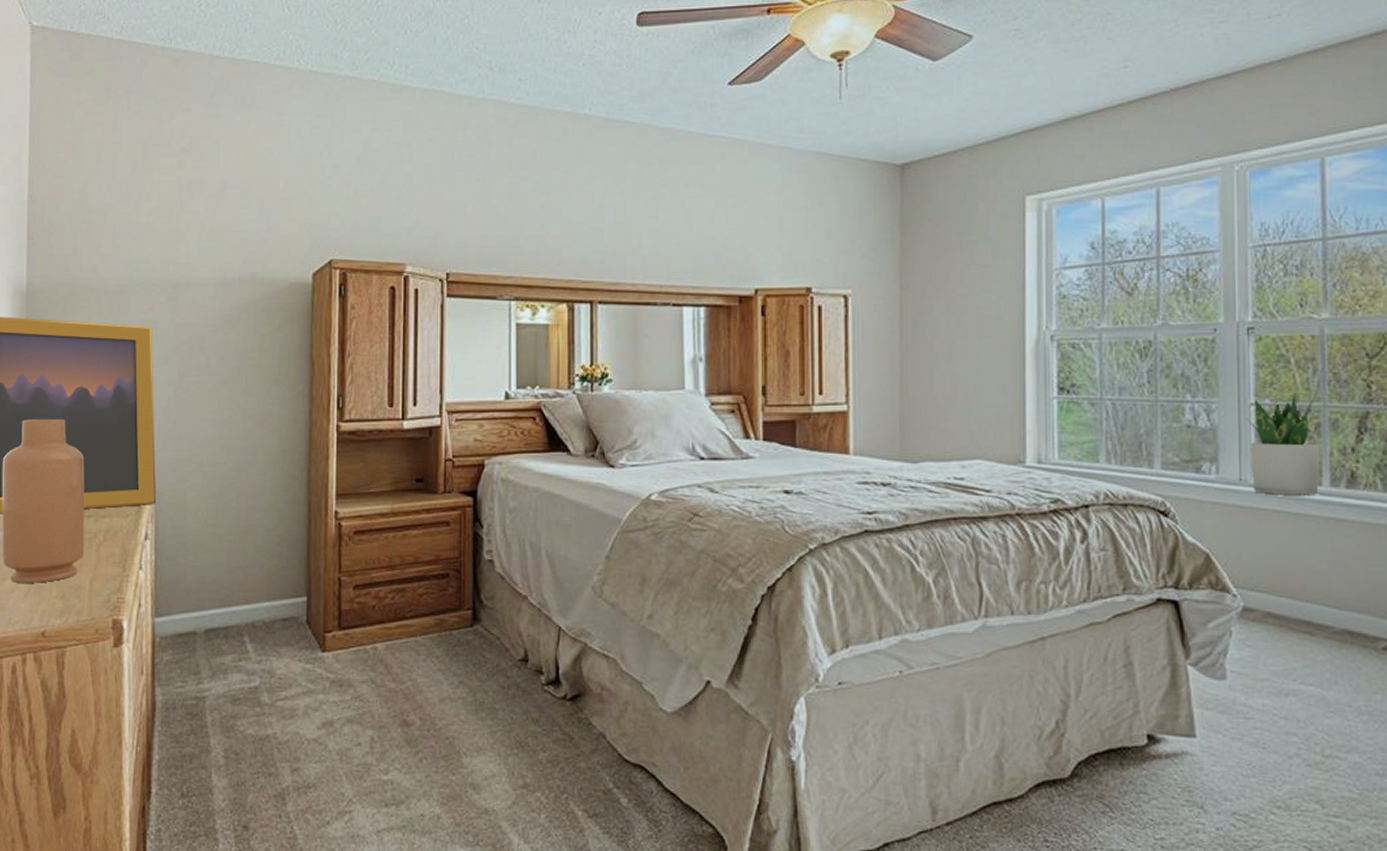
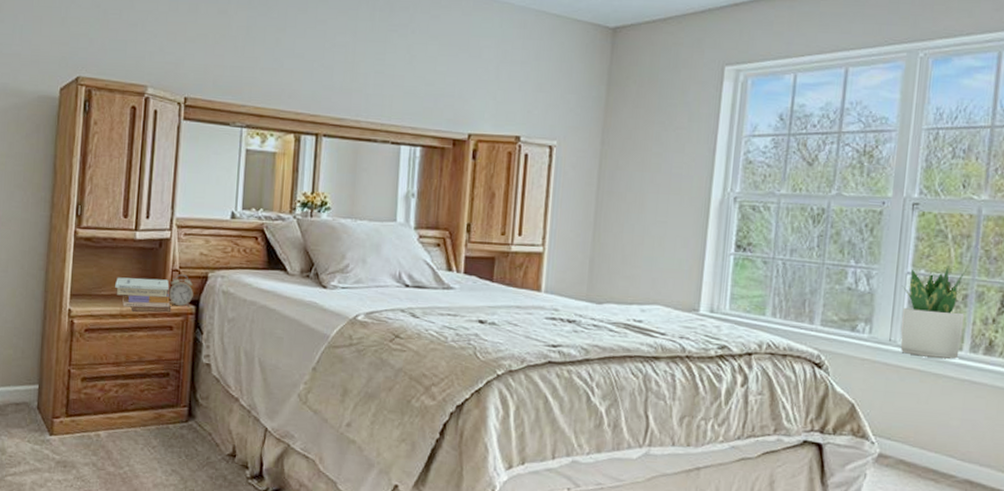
books: none [384,471,447,510] -> present [115,277,172,313]
alarm clock: none [442,464,470,499] -> present [168,274,193,307]

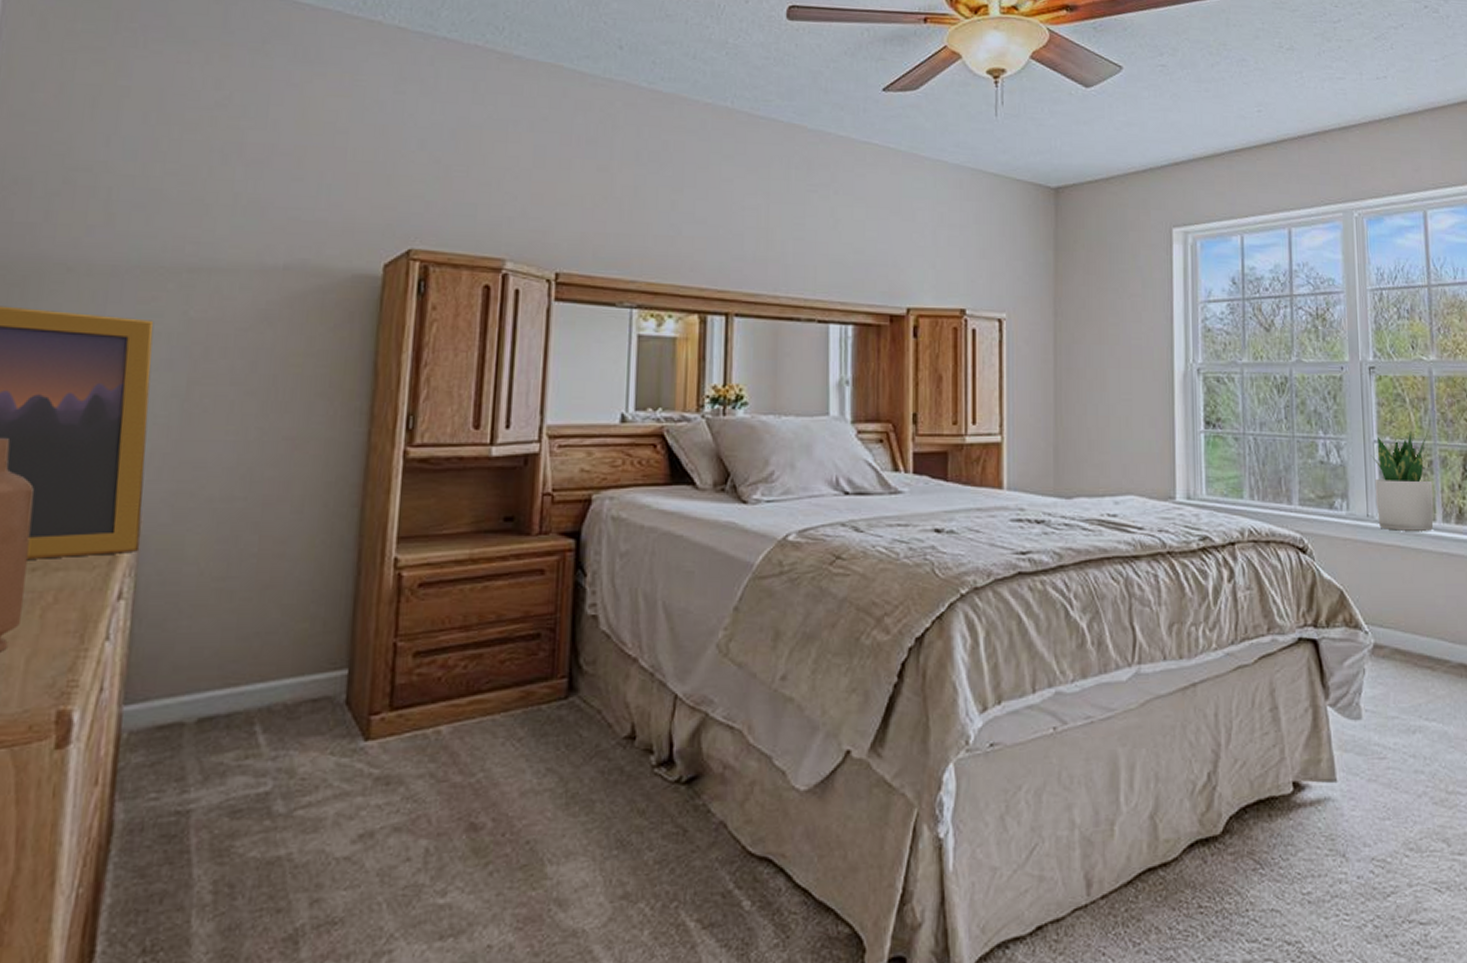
books: present [115,277,172,313] -> none [462,507,543,555]
alarm clock: present [168,274,193,307] -> none [537,499,572,542]

